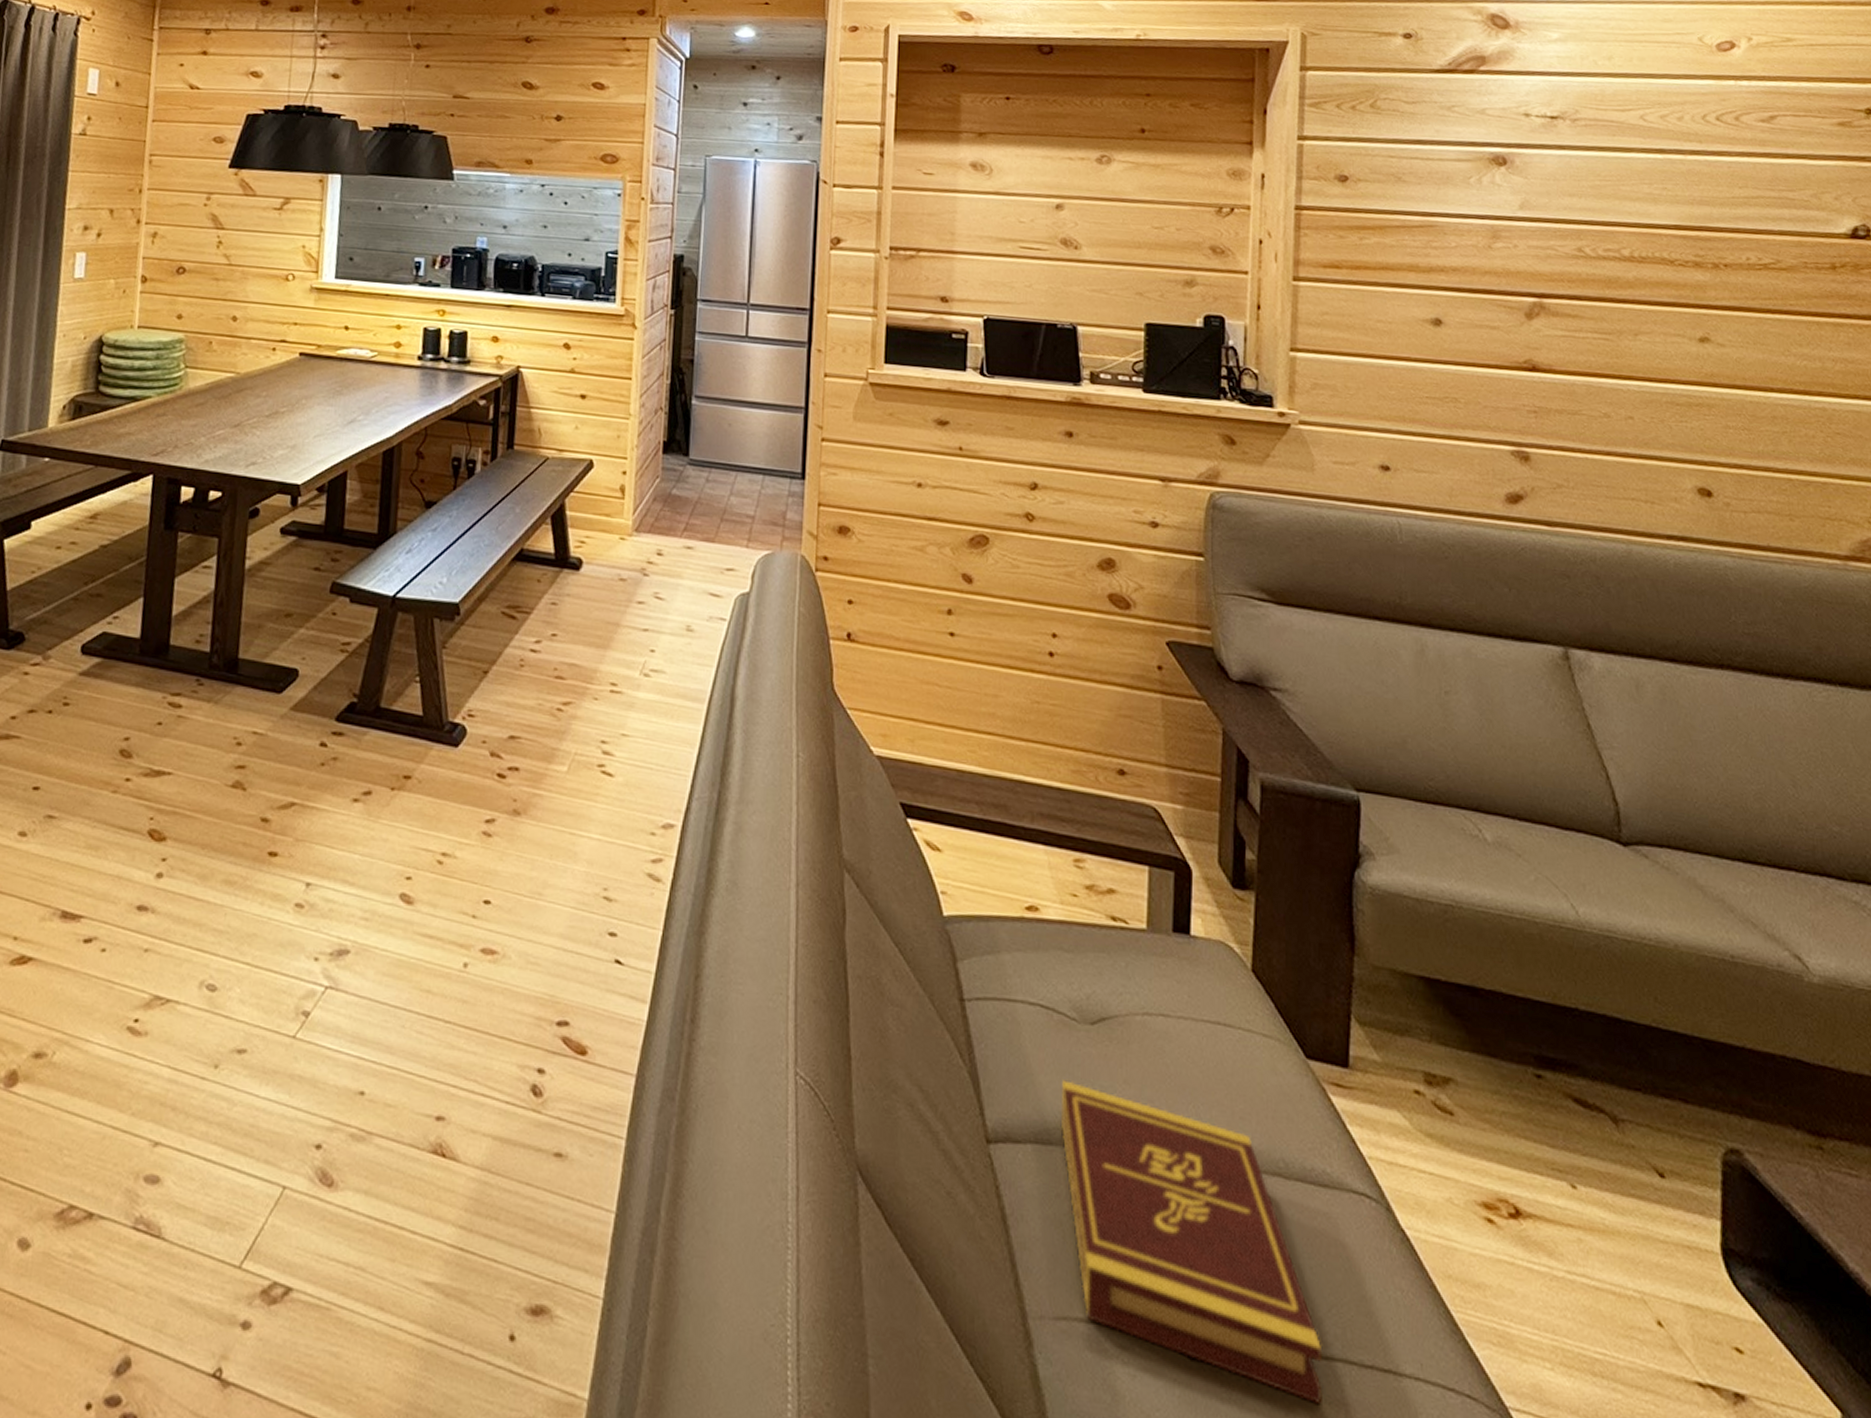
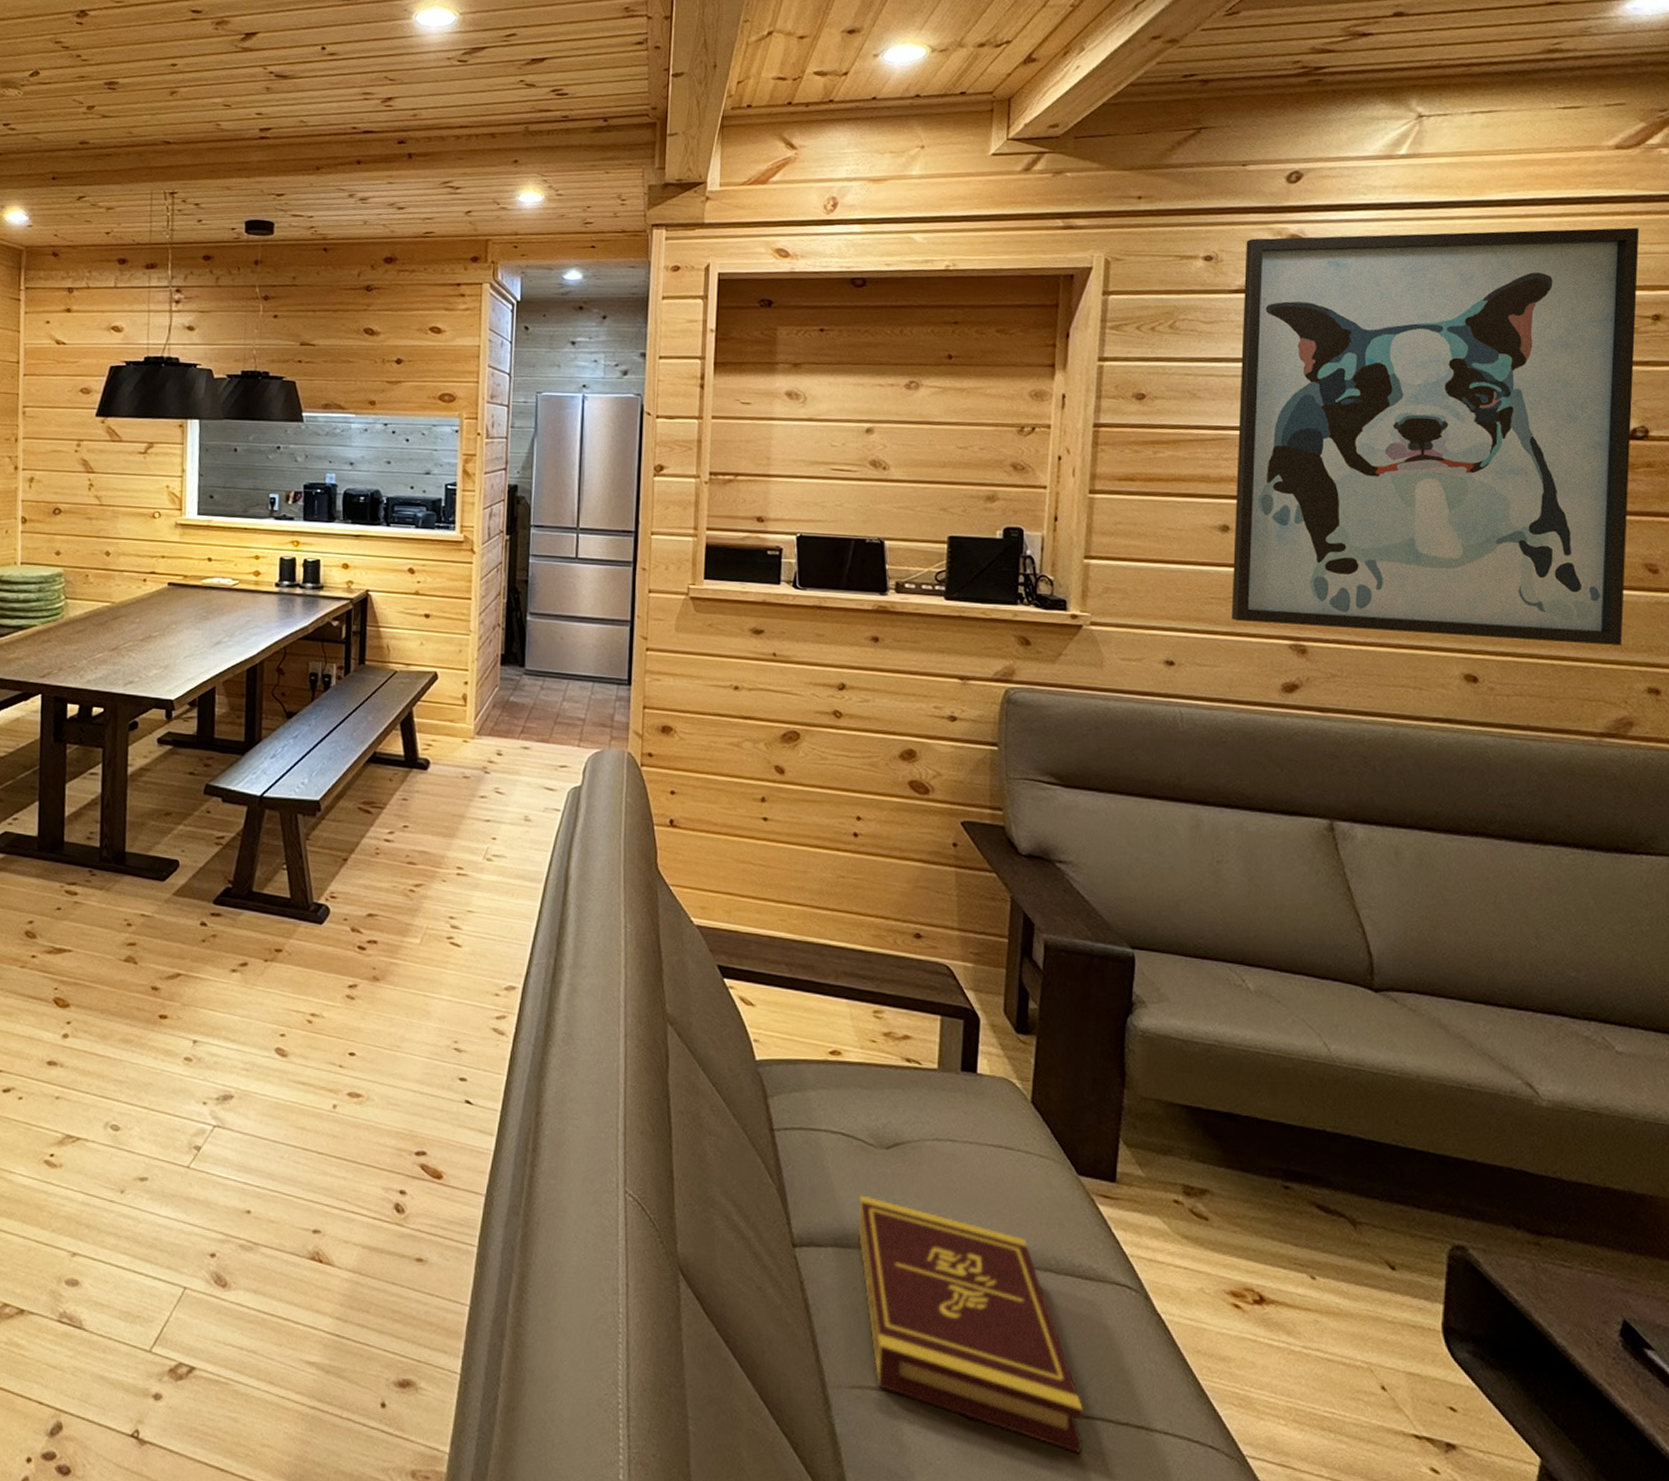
wall art: none [1445,16,1861,460] -> present [1231,227,1640,646]

